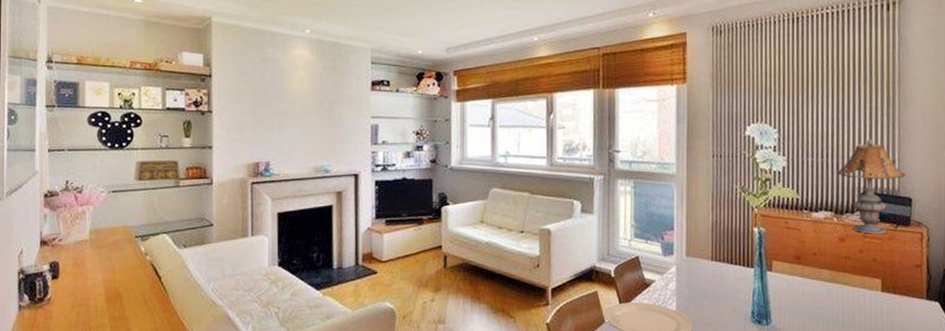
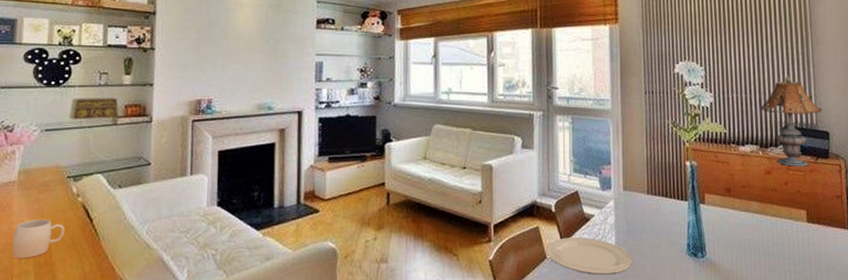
mug: none [88,276,136,313] -> present [11,219,65,259]

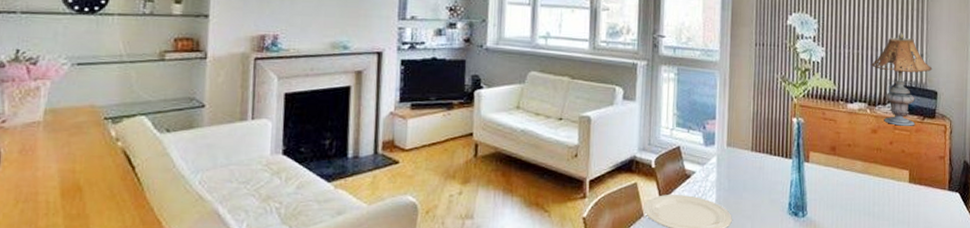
mug: present [11,219,65,259] -> none [36,165,102,210]
decorative box: present [68,97,119,120] -> none [105,28,167,54]

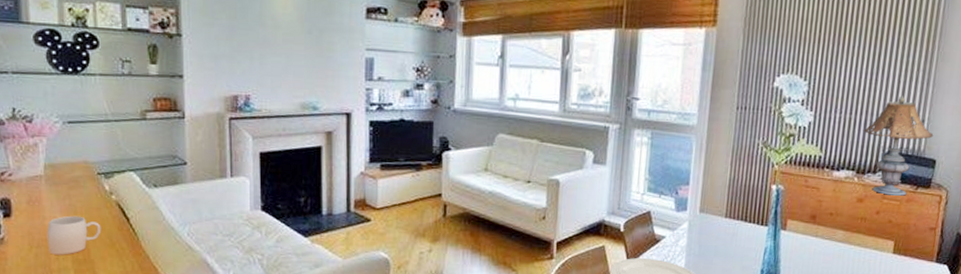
mug: none [36,165,102,210] -> present [46,215,102,255]

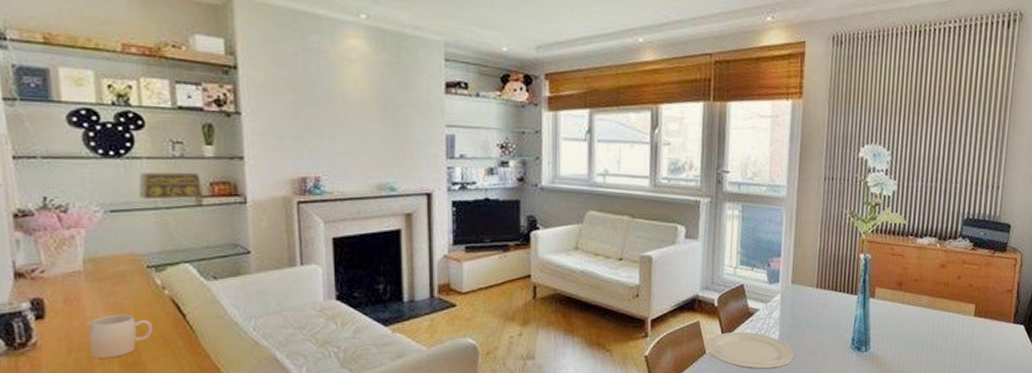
decorative box: none [91,87,148,113] -> present [138,172,204,200]
table lamp: present [864,95,934,196] -> none [944,163,1008,260]

